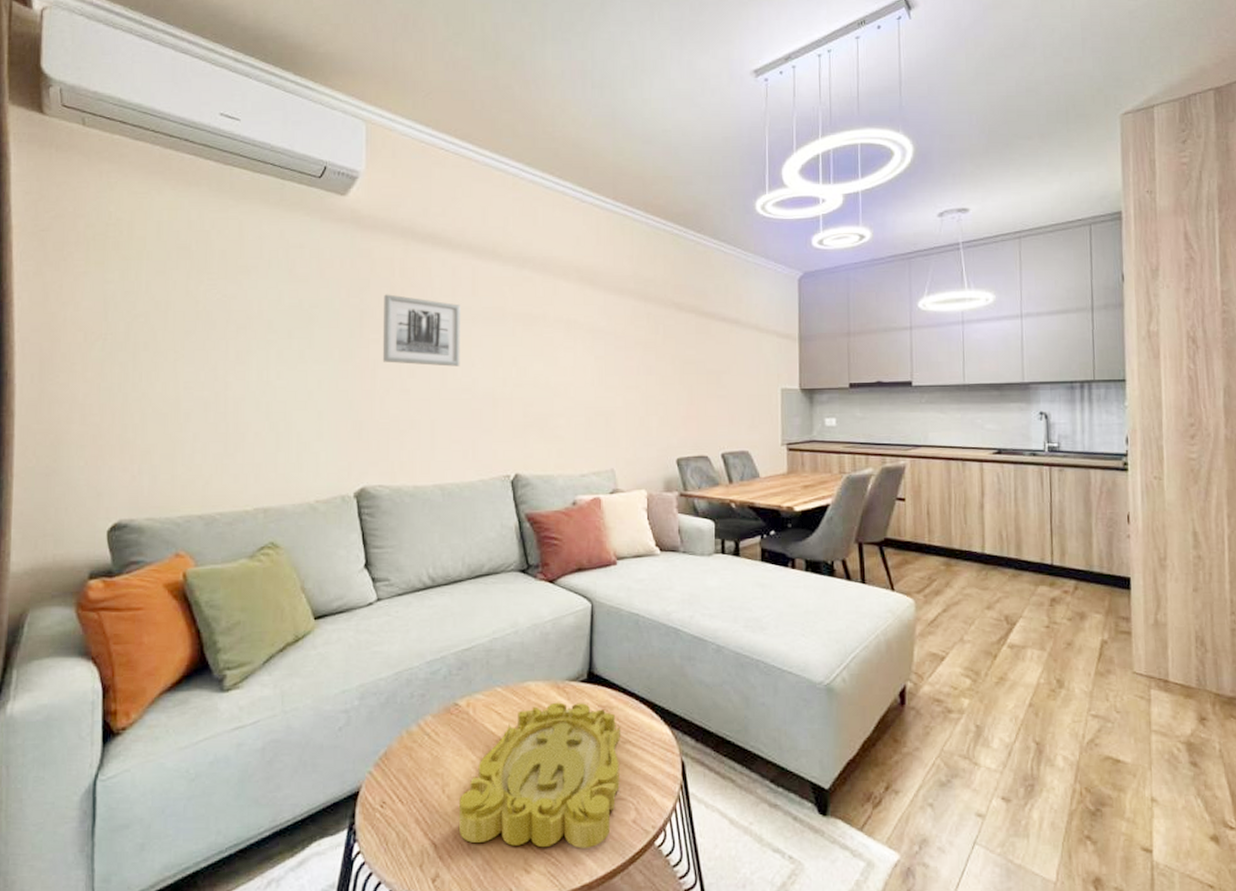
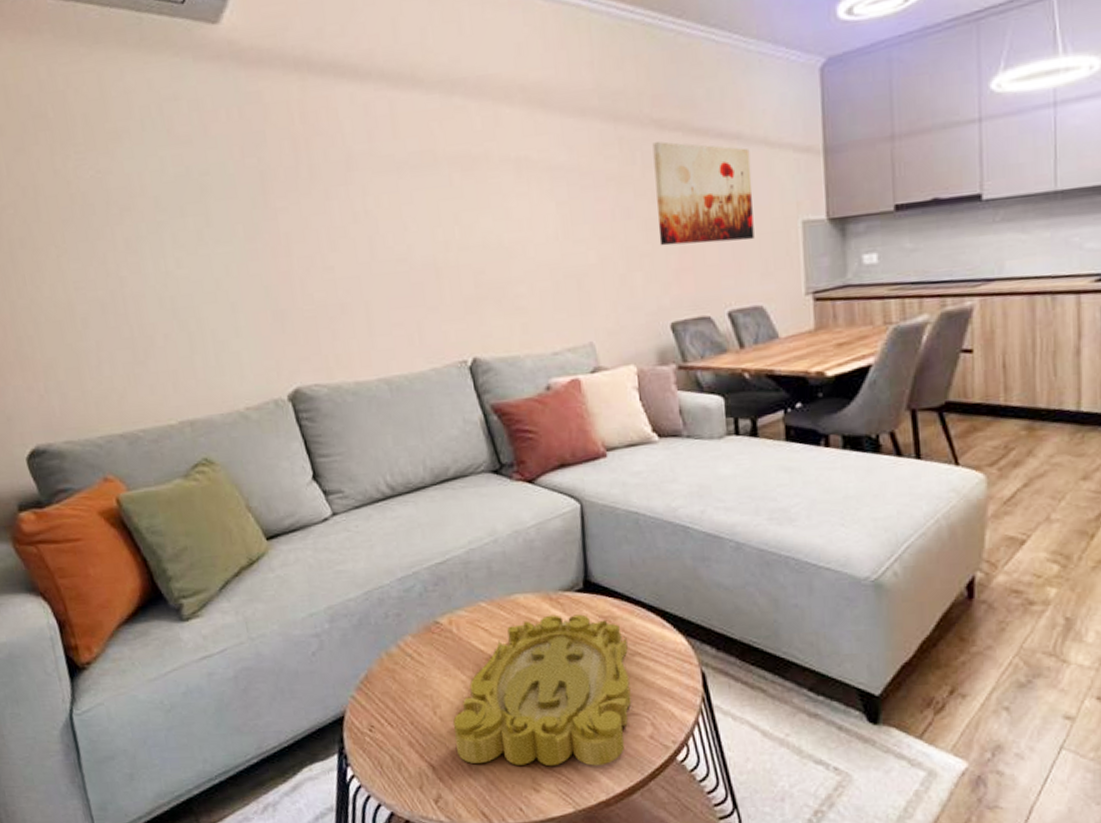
wall art: present [382,294,460,367] -> none [285,148,390,236]
wall art: none [672,319,745,400] -> present [652,141,754,246]

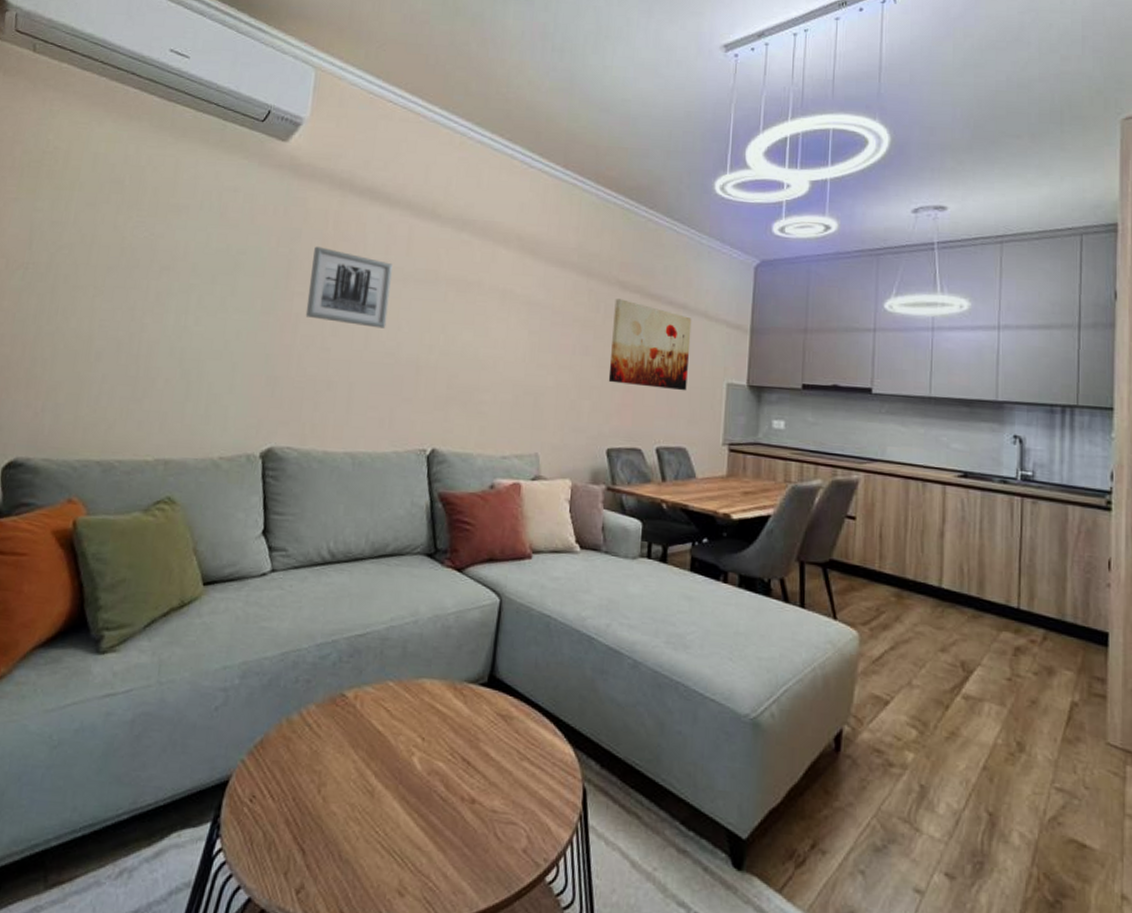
wall art: none [285,148,390,236] -> present [305,246,393,329]
decorative tray: present [453,614,632,767] -> none [331,704,519,876]

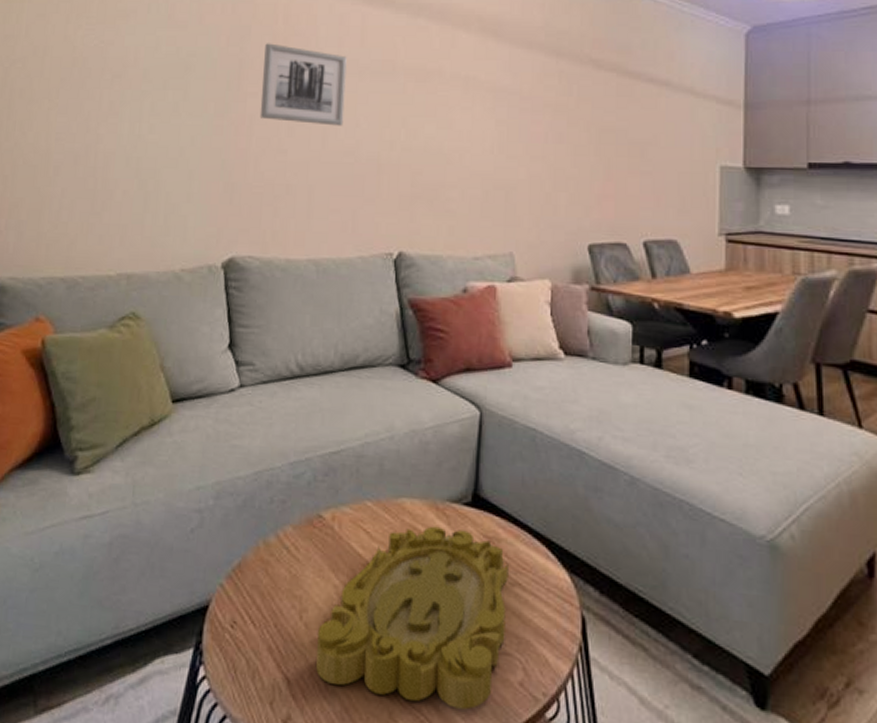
decorative tray: none [331,704,519,876] -> present [316,526,509,710]
wall art: present [608,299,692,391] -> none [586,79,676,177]

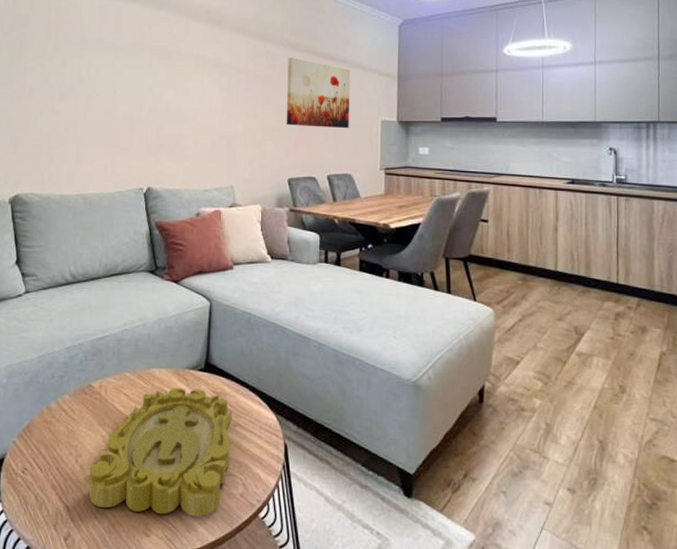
wall art: present [259,43,347,126] -> none [37,29,105,93]
wall art: none [586,79,676,177] -> present [286,58,350,129]

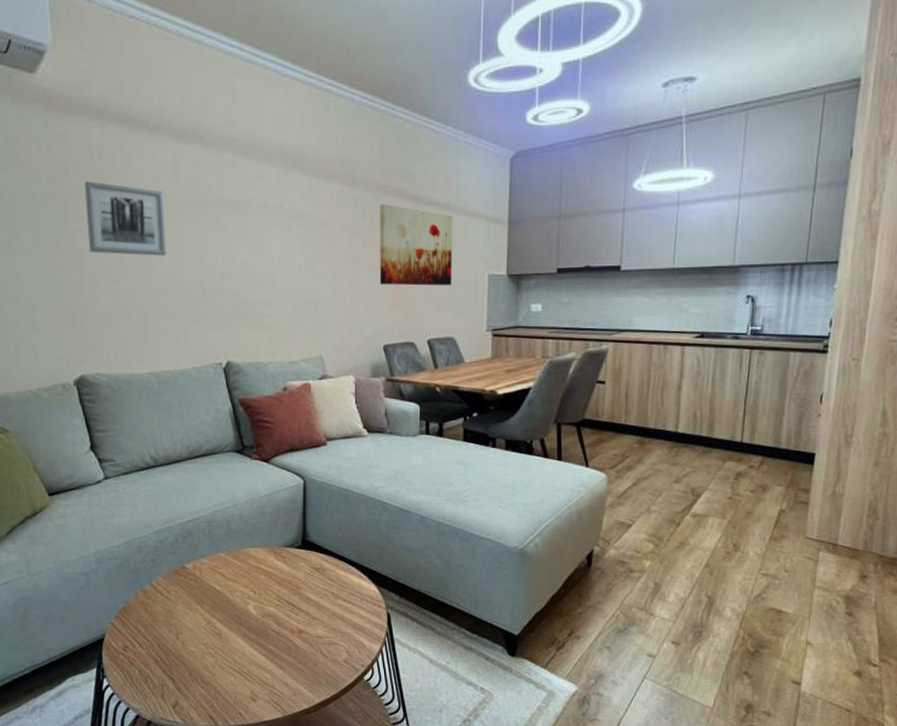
wall art: none [37,29,105,93] -> present [84,181,167,256]
decorative tray: present [89,387,232,517] -> none [192,565,332,682]

